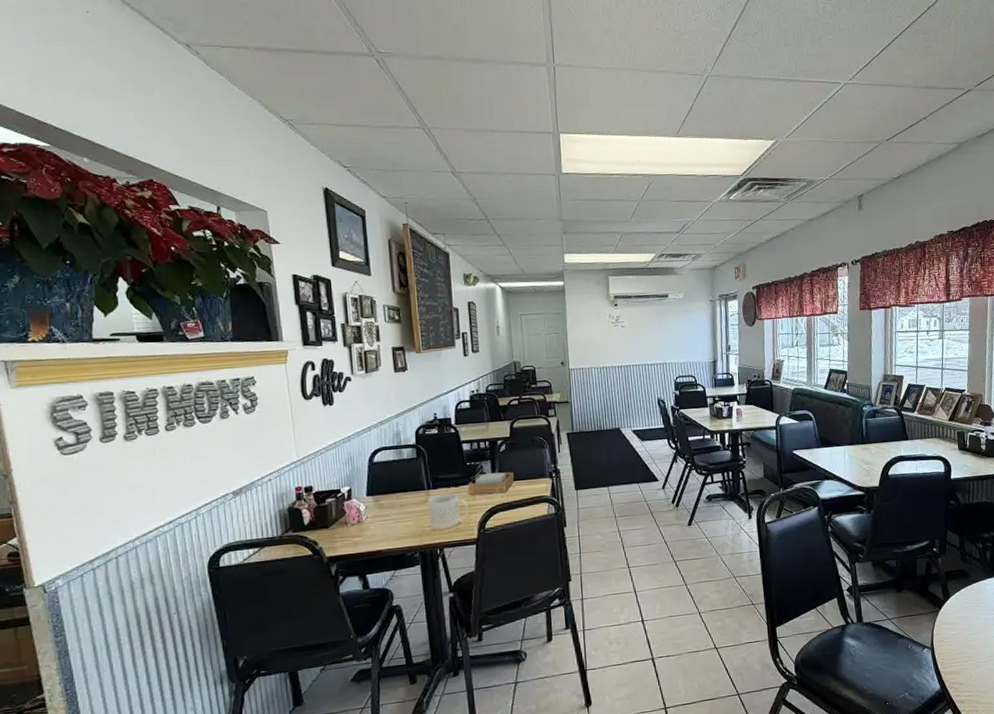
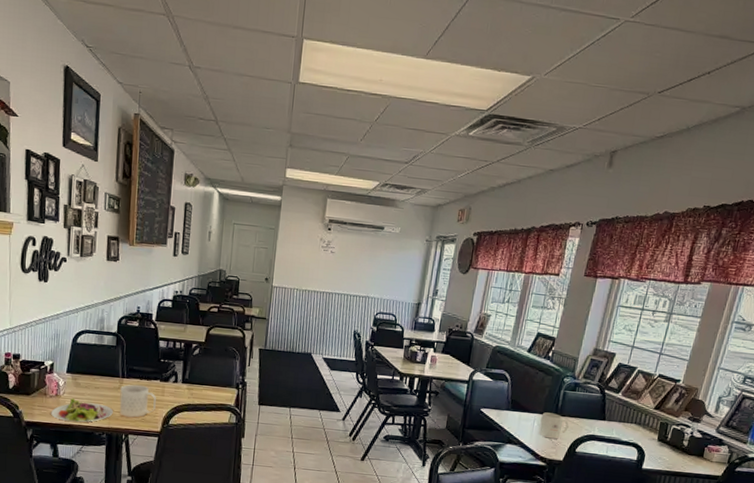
salad plate: none [355,521,423,548] -> present [51,398,113,423]
napkin holder: present [468,472,515,496] -> none [158,372,203,395]
mug: none [849,442,877,468] -> present [538,412,569,439]

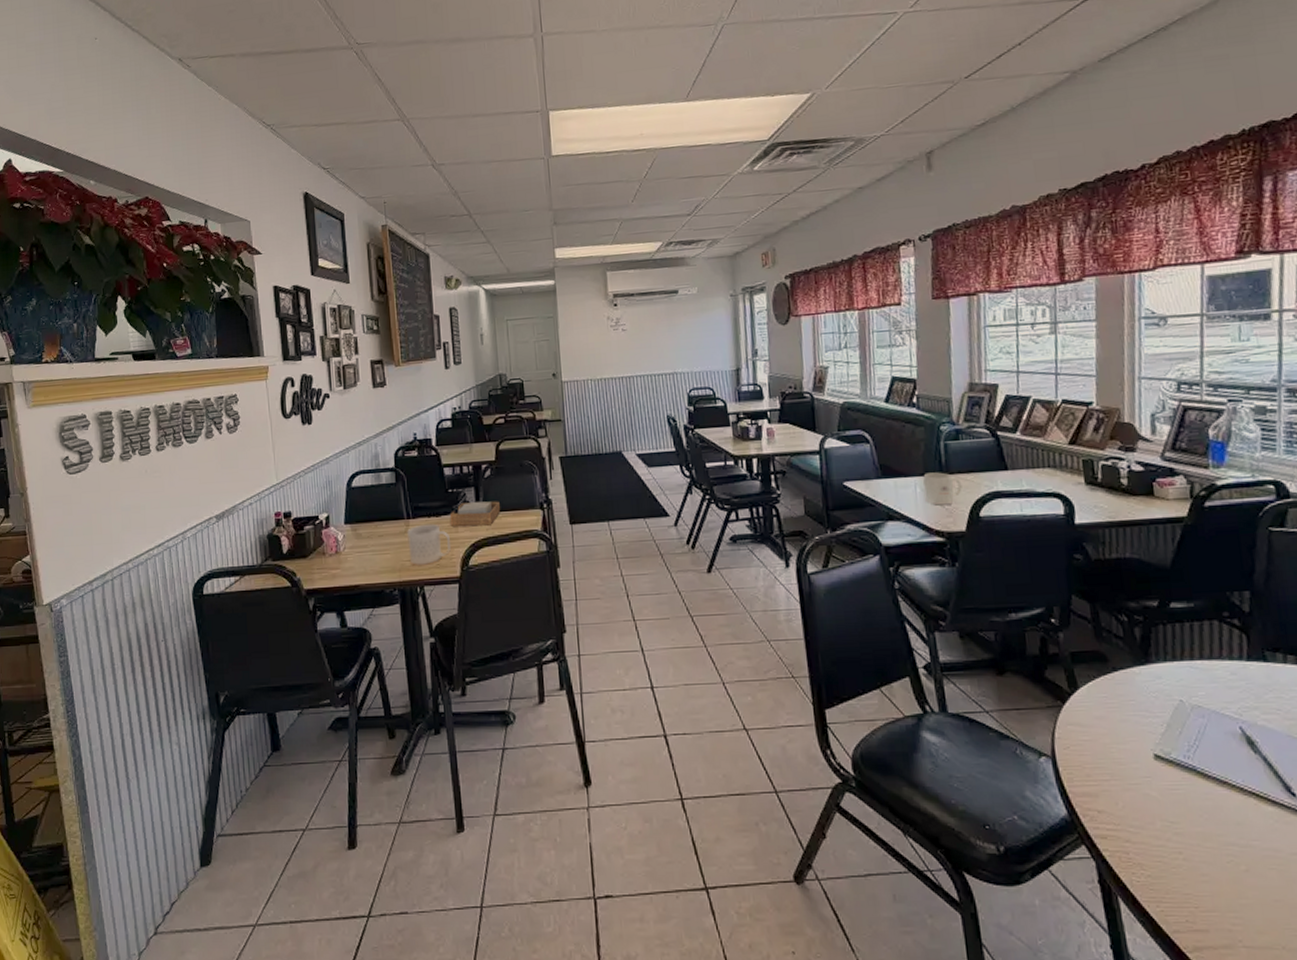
salad plate: present [51,398,113,423] -> none [333,552,403,582]
napkin holder: none [158,372,203,395] -> present [449,501,501,528]

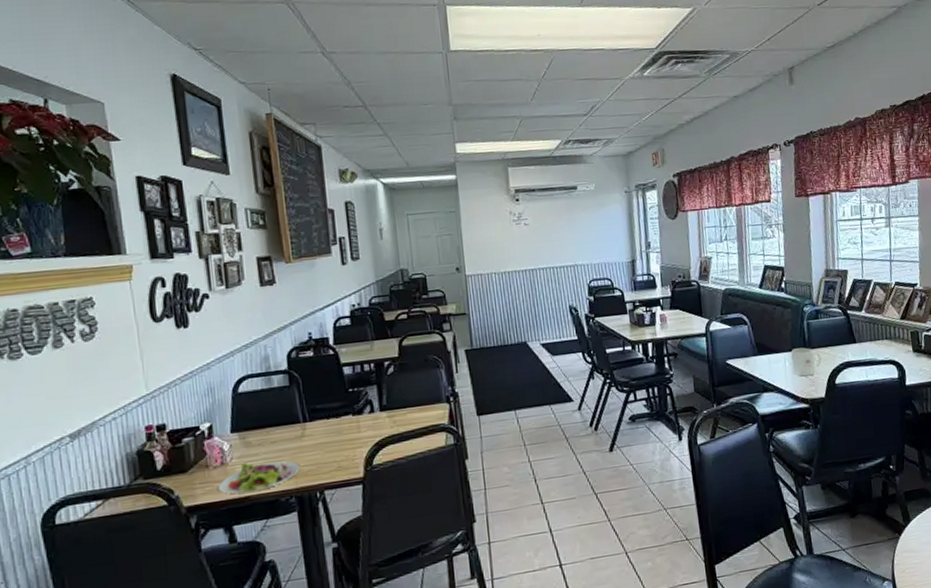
salad plate: none [333,552,403,582] -> present [218,461,300,495]
mug: present [407,523,452,565] -> none [304,425,354,470]
napkin holder: present [449,501,501,528] -> none [350,397,406,427]

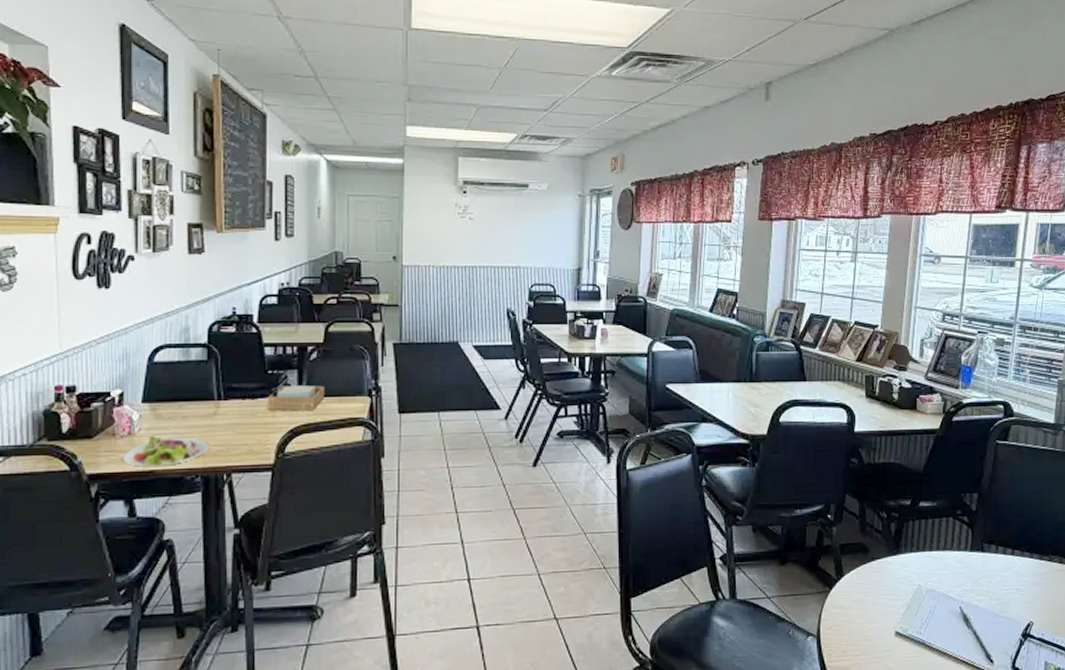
napkin holder: none [350,397,406,427] -> present [267,385,326,412]
mug: present [790,347,822,377] -> none [734,380,767,410]

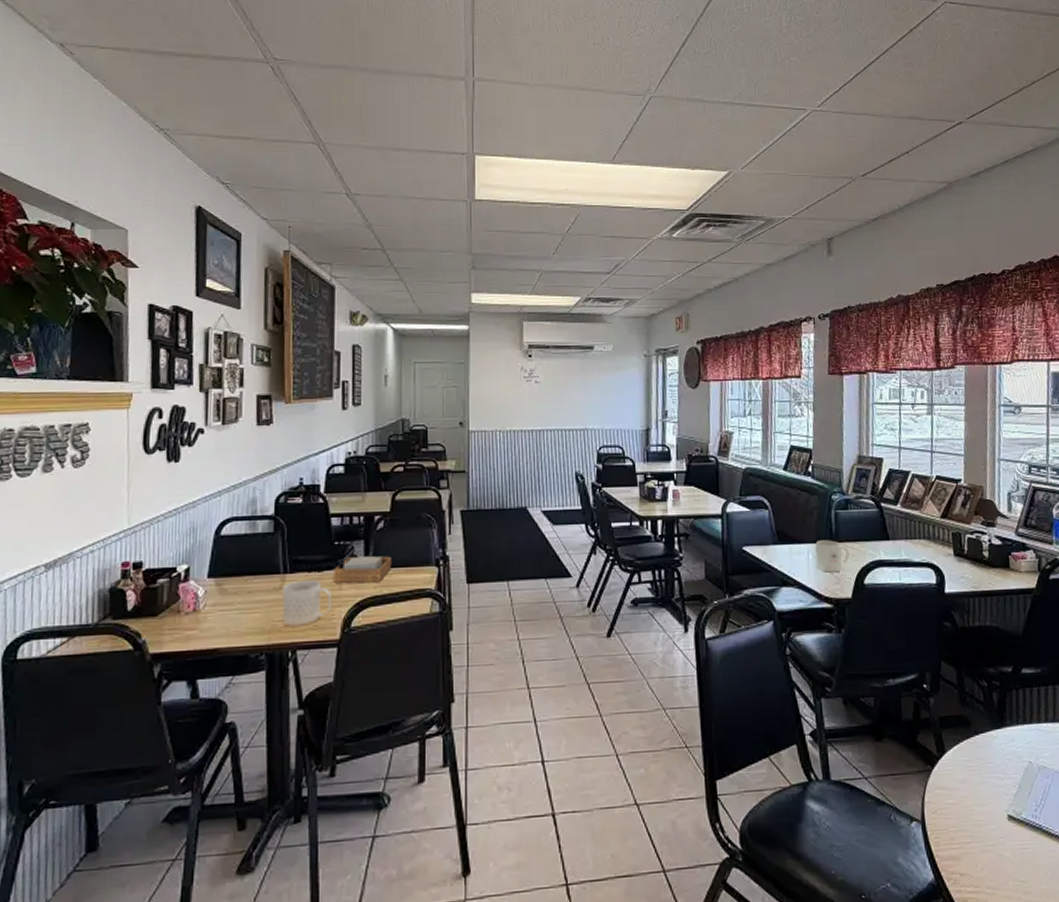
salad plate: present [123,434,209,467] -> none [187,610,274,645]
mug: none [216,406,267,451] -> present [282,579,333,626]
mug: none [734,380,767,410] -> present [814,540,850,573]

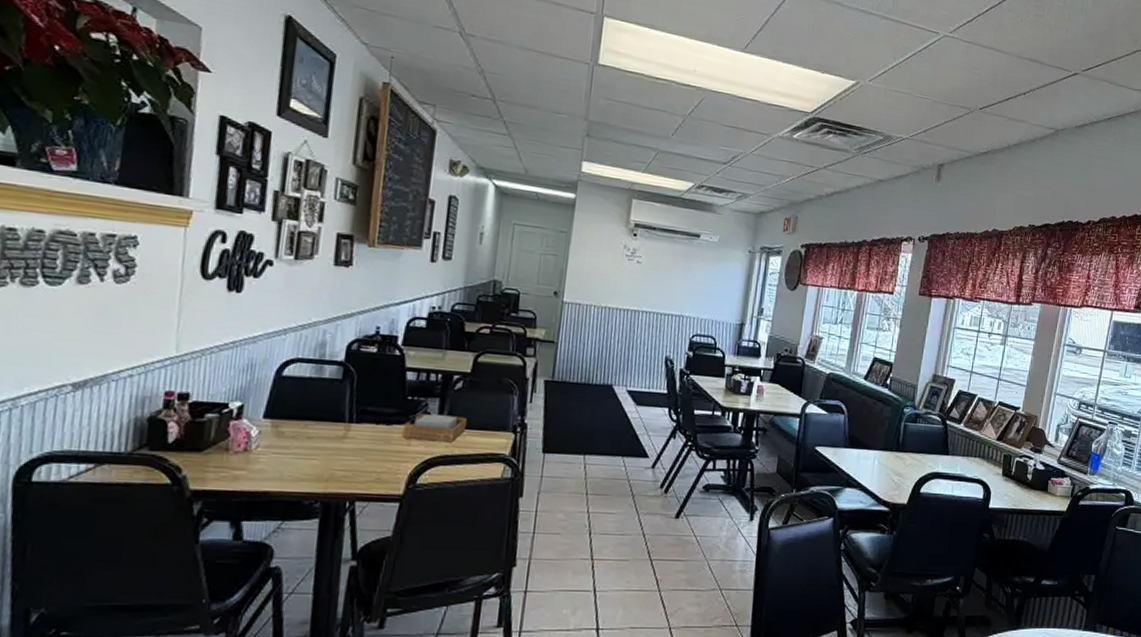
mug: present [282,579,333,626] -> none [342,431,399,478]
mug: present [814,540,850,573] -> none [879,448,912,479]

